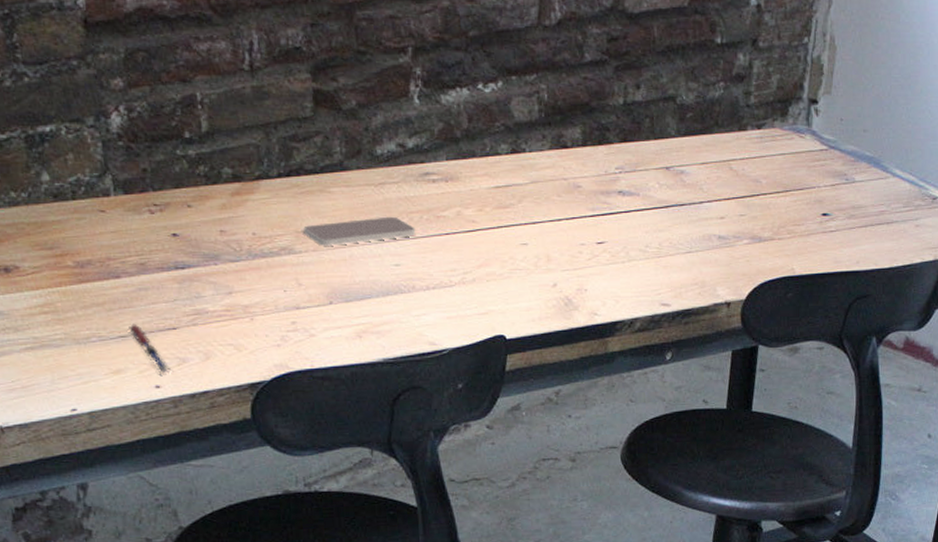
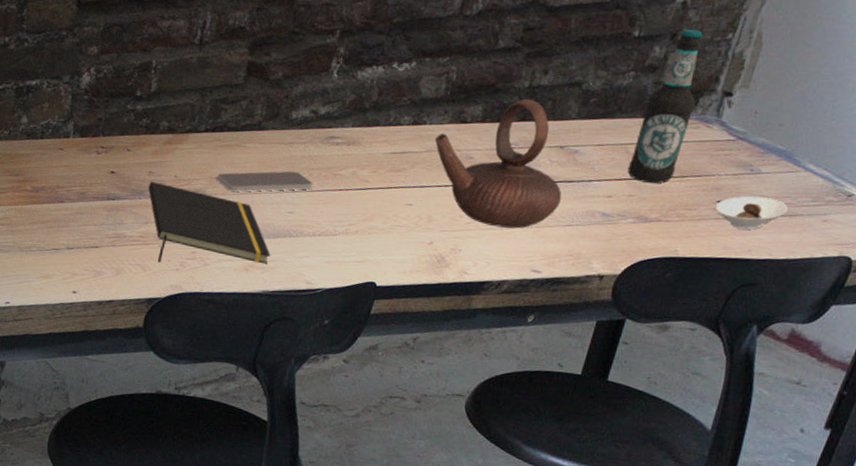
pen: present [128,324,172,374] -> none [62,240,88,282]
notepad: none [222,241,384,339] -> present [148,181,271,264]
teapot: none [537,117,677,261] -> present [434,98,562,229]
bottle: none [734,33,786,201] -> present [627,29,703,184]
saucer: none [820,205,884,241] -> present [715,195,788,230]

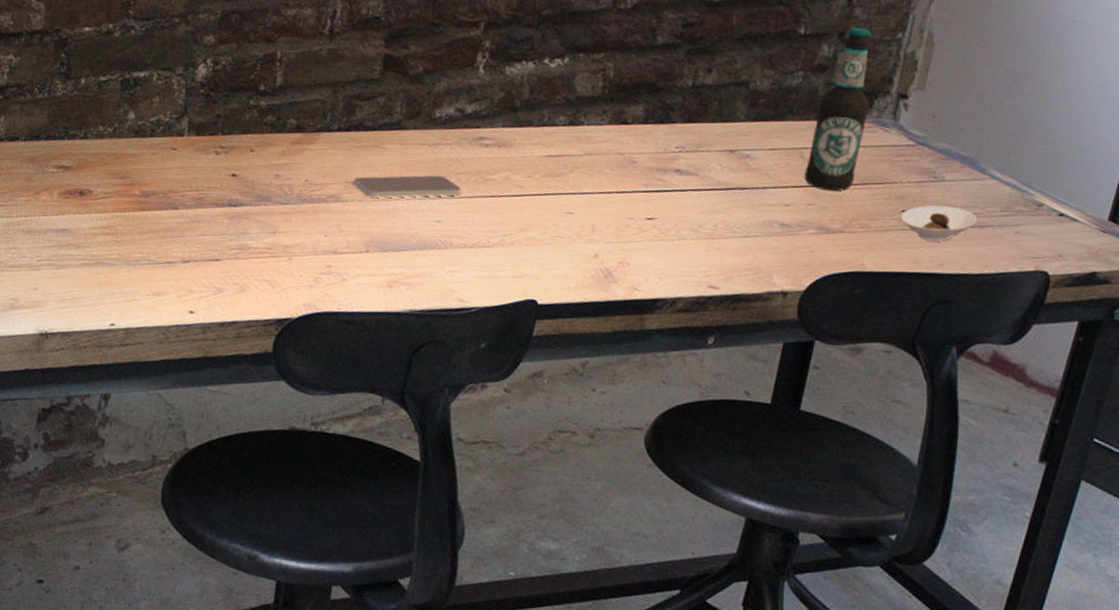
notepad: present [148,181,271,264] -> none [274,185,417,280]
teapot: present [434,98,562,229] -> none [593,98,736,240]

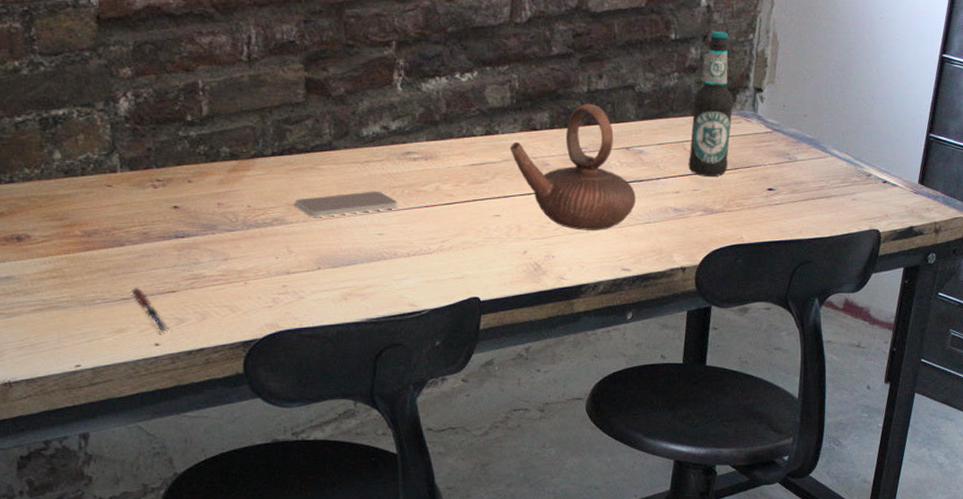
pen: none [176,252,207,301] -> present [131,287,171,333]
teapot: none [593,98,736,240] -> present [509,103,636,231]
saucer: present [900,205,977,242] -> none [766,181,824,213]

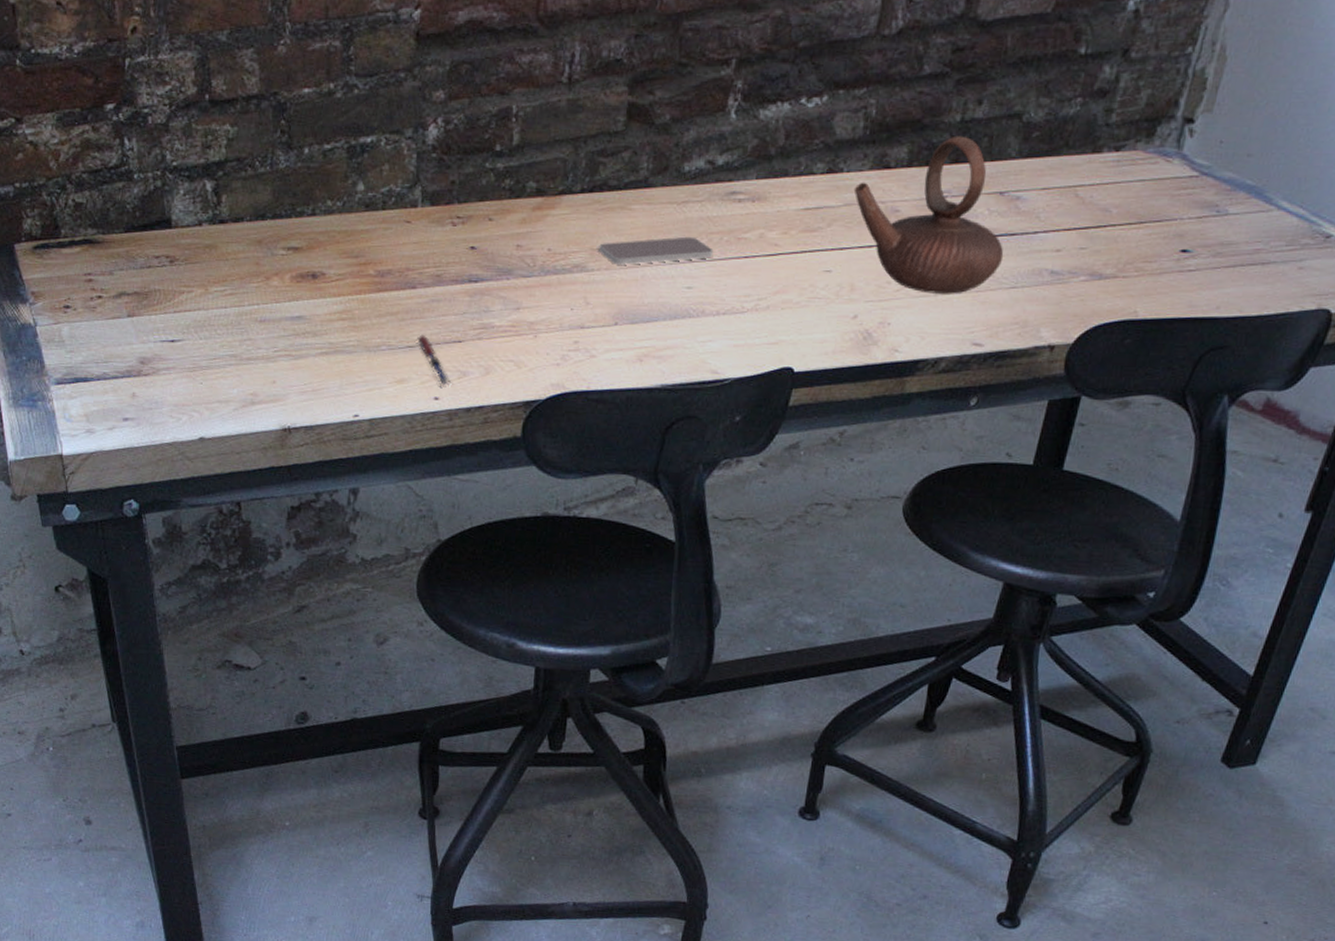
bottle: present [688,30,734,177] -> none [1077,42,1159,233]

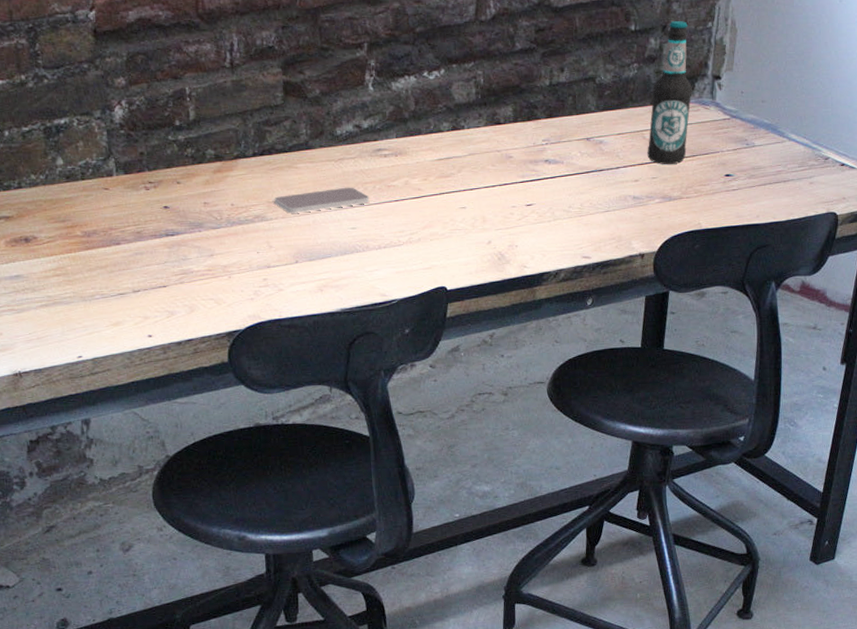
pen: present [417,334,452,386] -> none [126,283,162,325]
teapot: present [853,135,1004,294] -> none [474,96,597,220]
bottle: none [1077,42,1159,233] -> present [647,20,692,165]

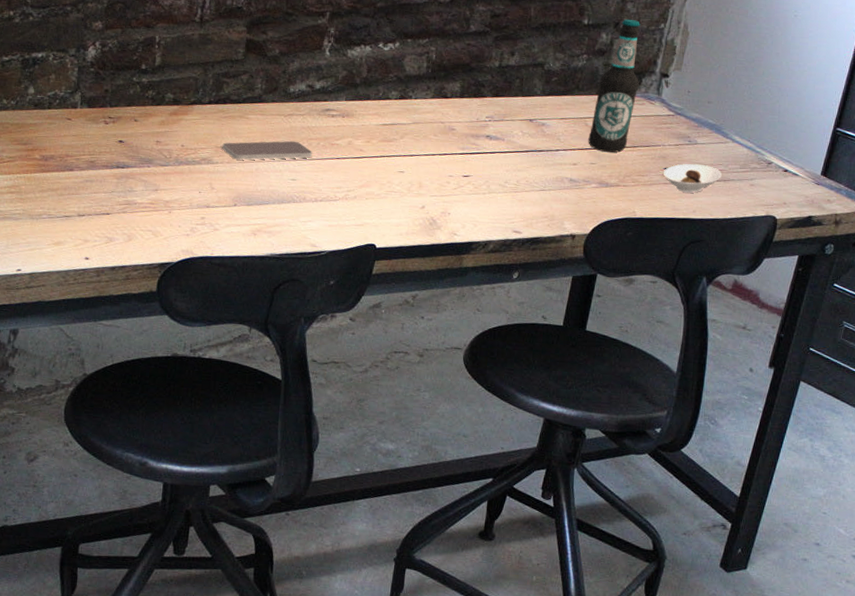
saucer: none [724,167,781,198] -> present [663,163,722,193]

